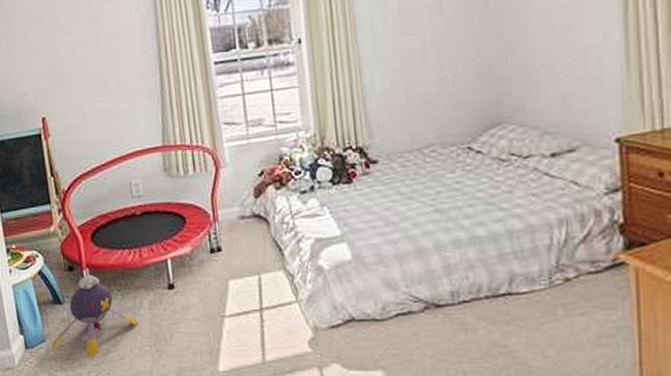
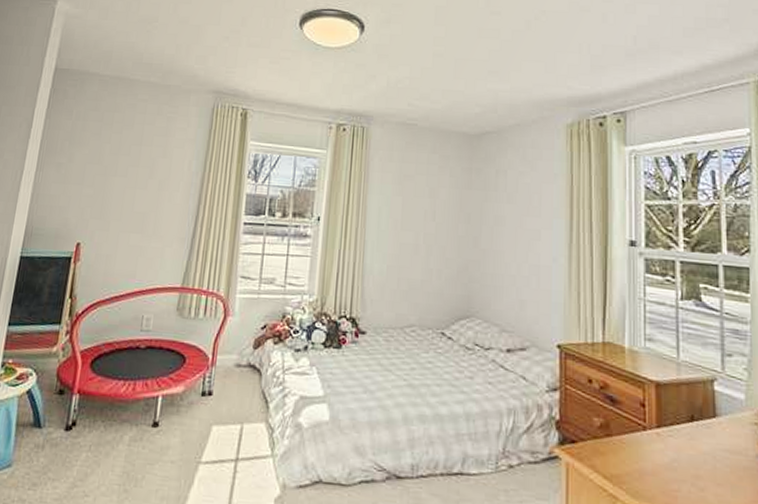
plush toy: present [50,275,138,358] -> none [14,401,113,492]

